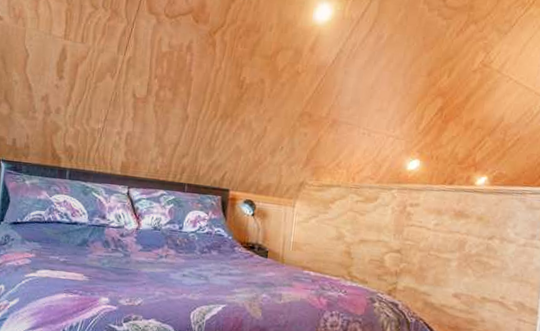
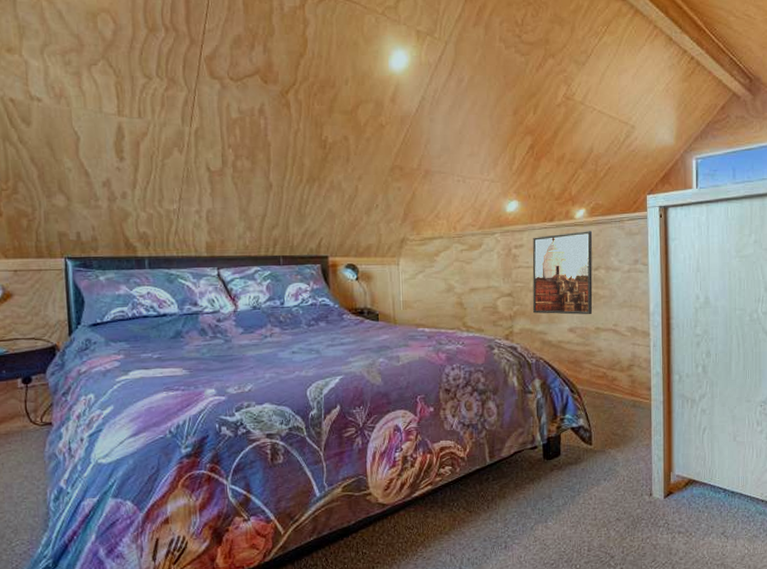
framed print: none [420,198,492,284] -> present [532,231,593,315]

